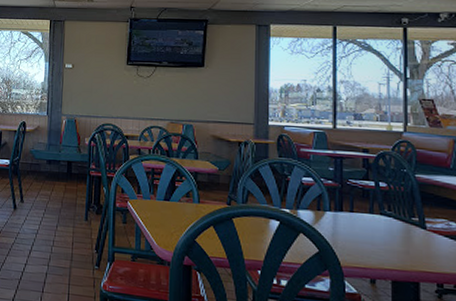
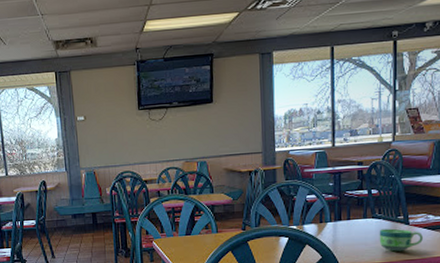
cup: none [388,229,444,260] -> present [379,228,423,252]

